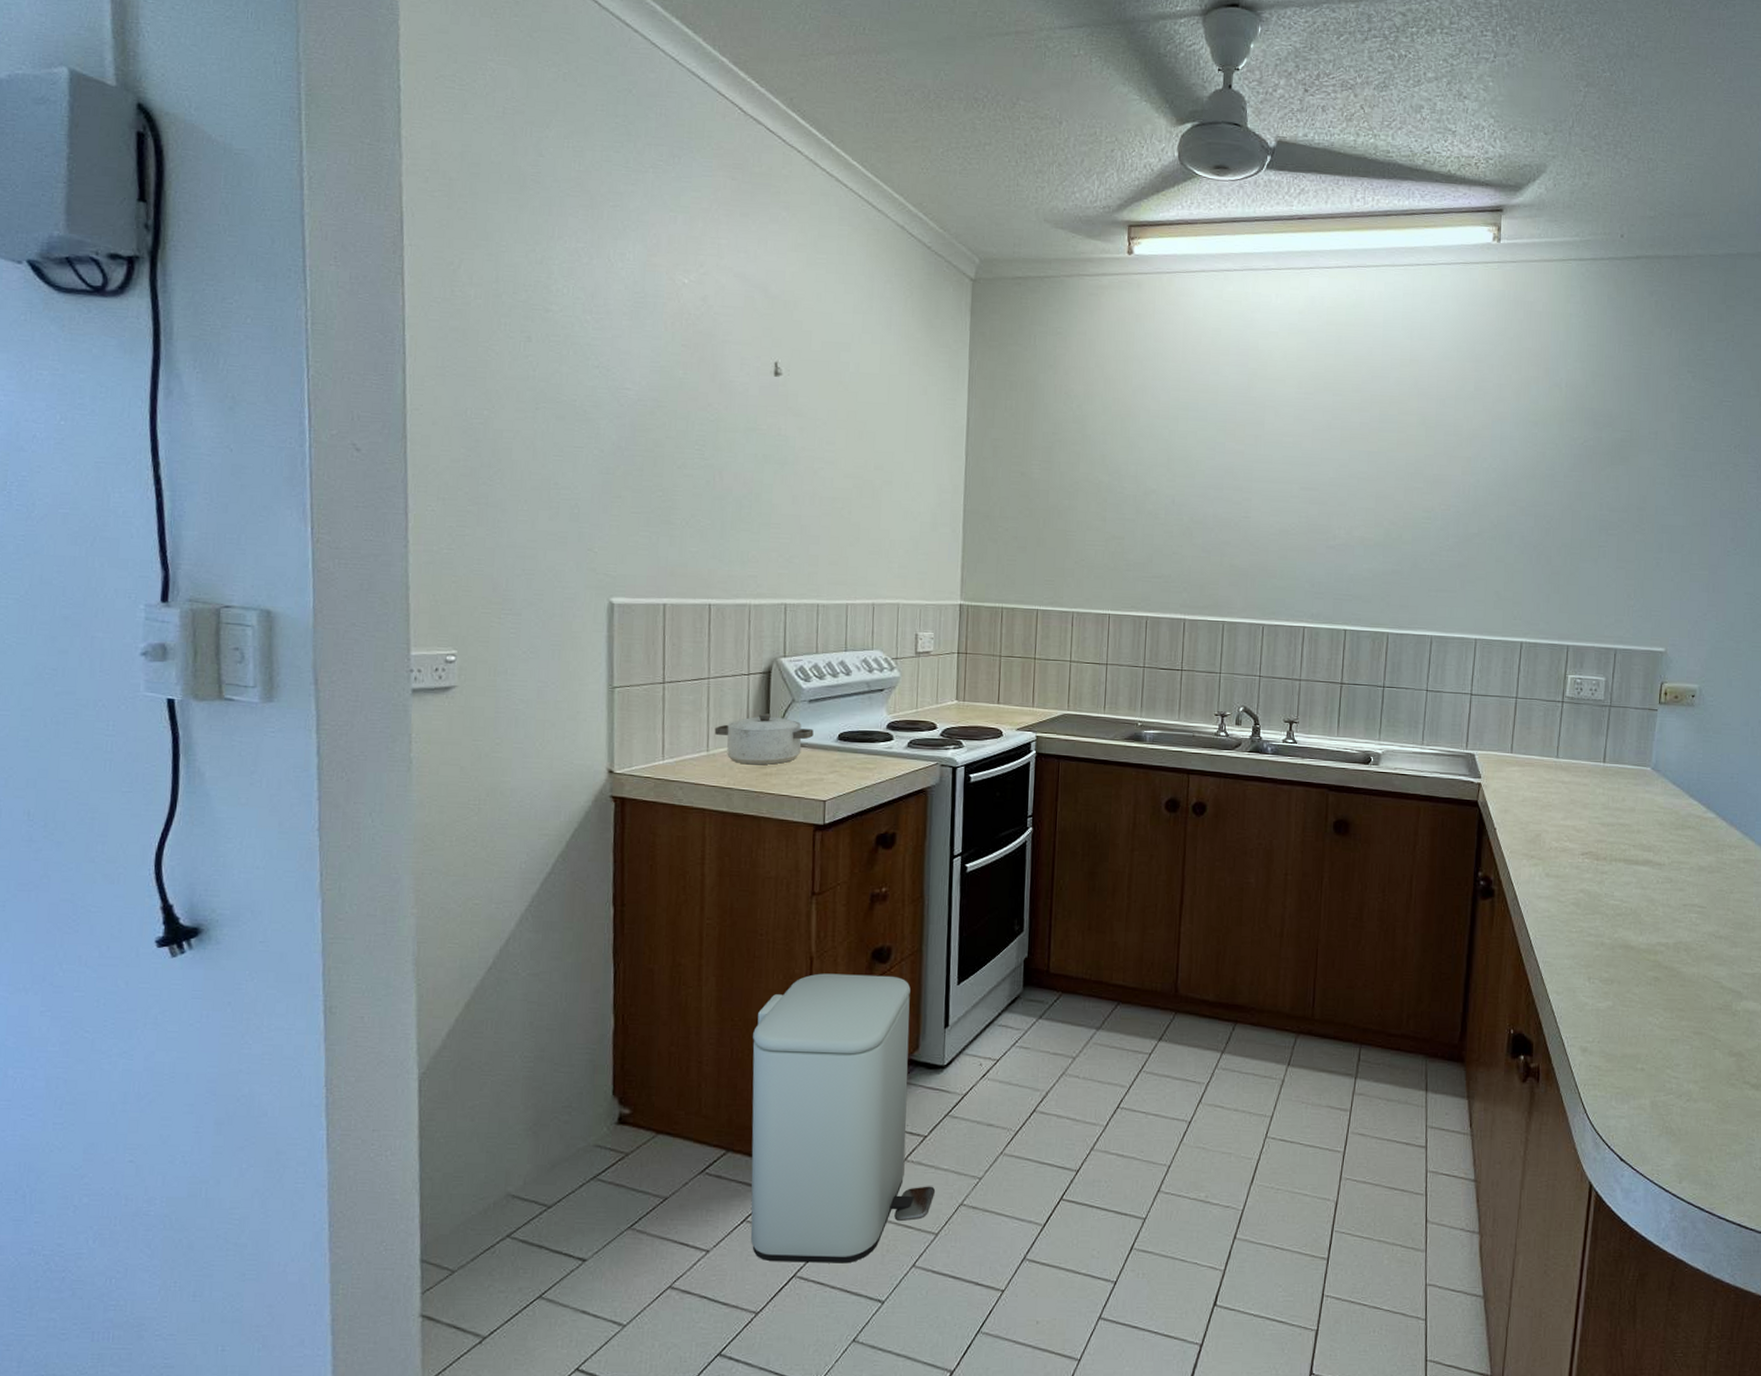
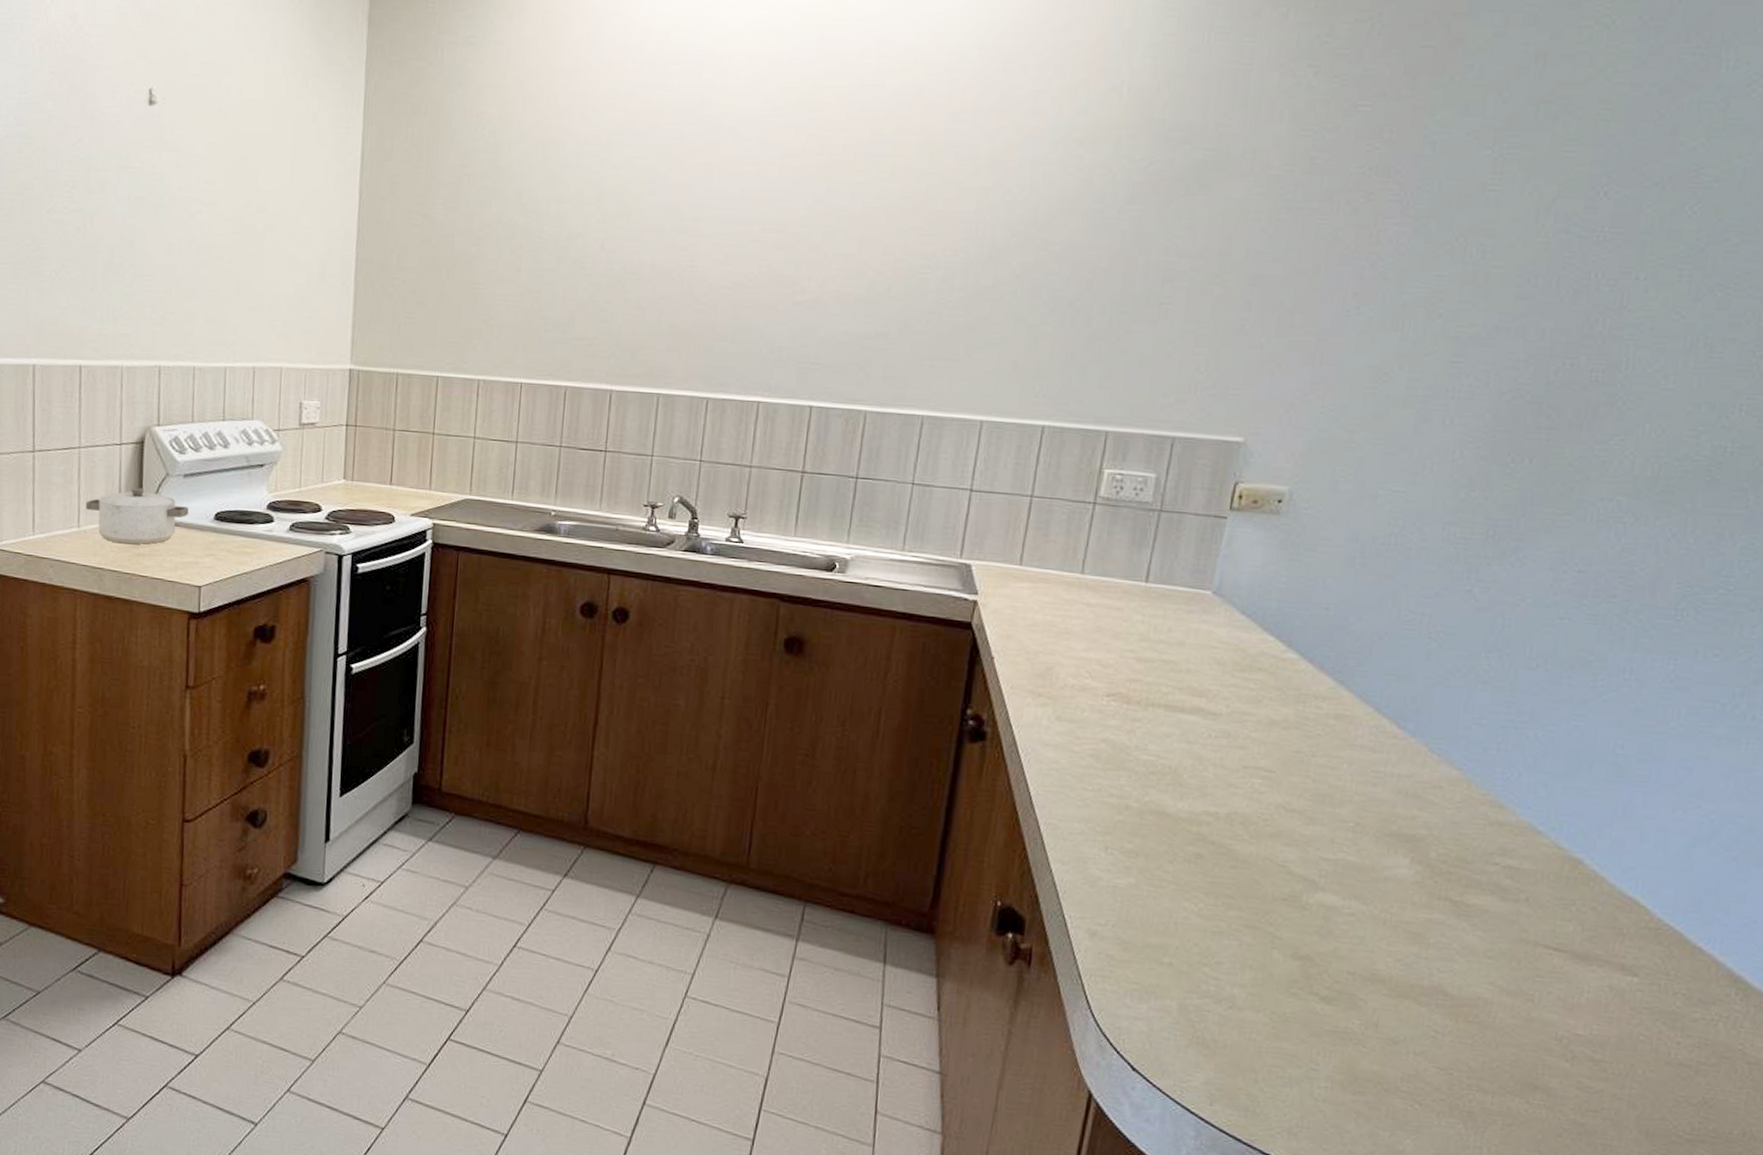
pedal bin: present [750,973,936,1264] -> none [122,773,313,1080]

